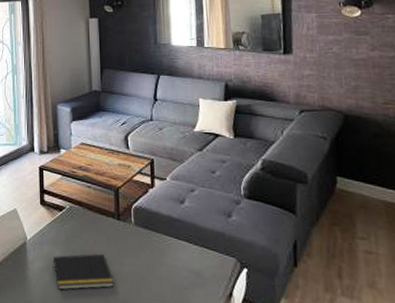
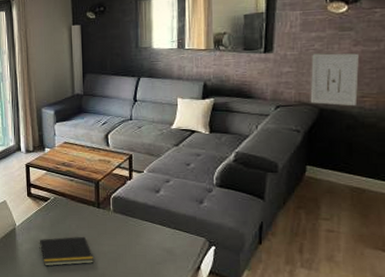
wall art: none [331,57,381,114] -> present [310,53,359,106]

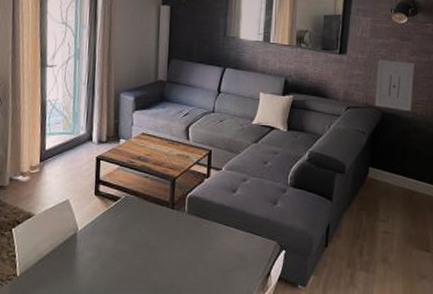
notepad: present [39,236,93,266] -> none [102,241,162,279]

